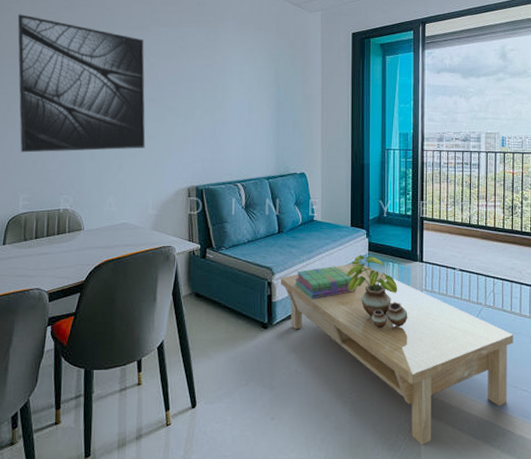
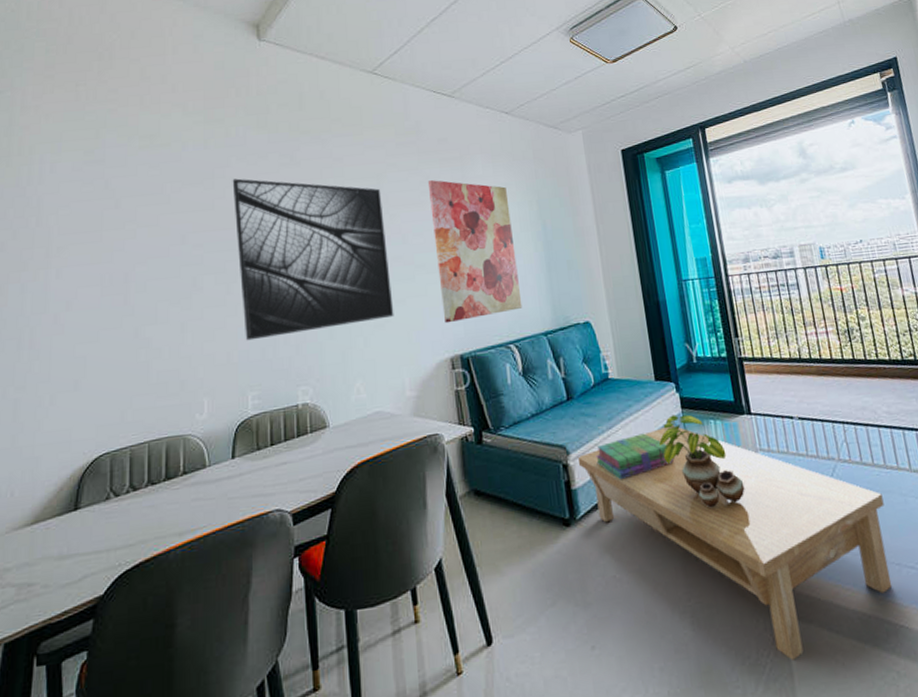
wall art: none [184,38,252,160] -> present [427,180,523,324]

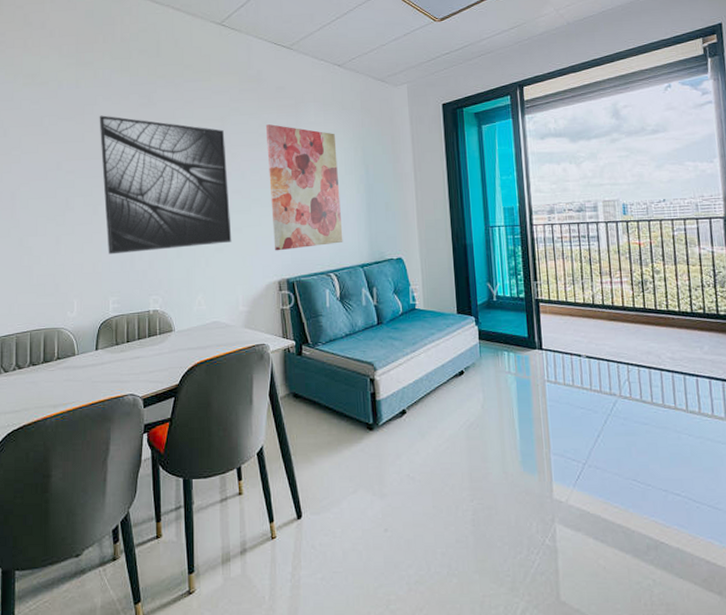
coffee table: present [577,425,892,660] -> none [383,353,658,560]
stack of books: present [596,433,675,480] -> none [399,358,469,396]
potted plant: present [658,414,745,508] -> none [455,344,530,427]

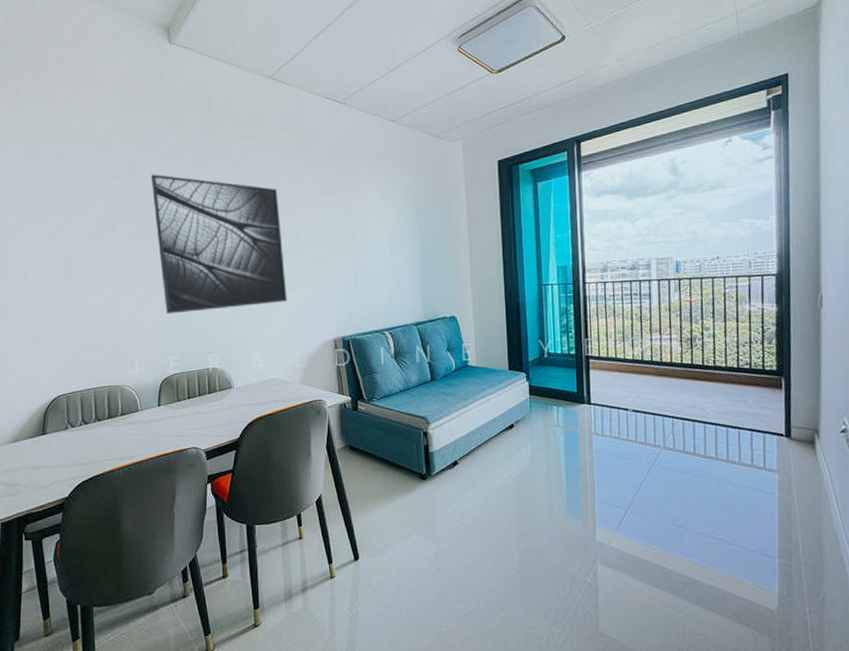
wall art: present [265,124,343,251] -> none [319,182,398,310]

